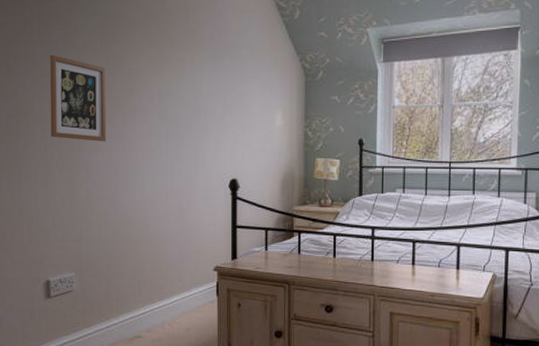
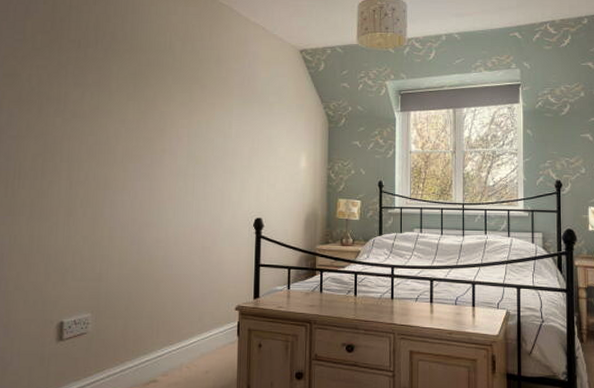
picture frame: present [50,54,107,141] -> none [77,96,138,180]

